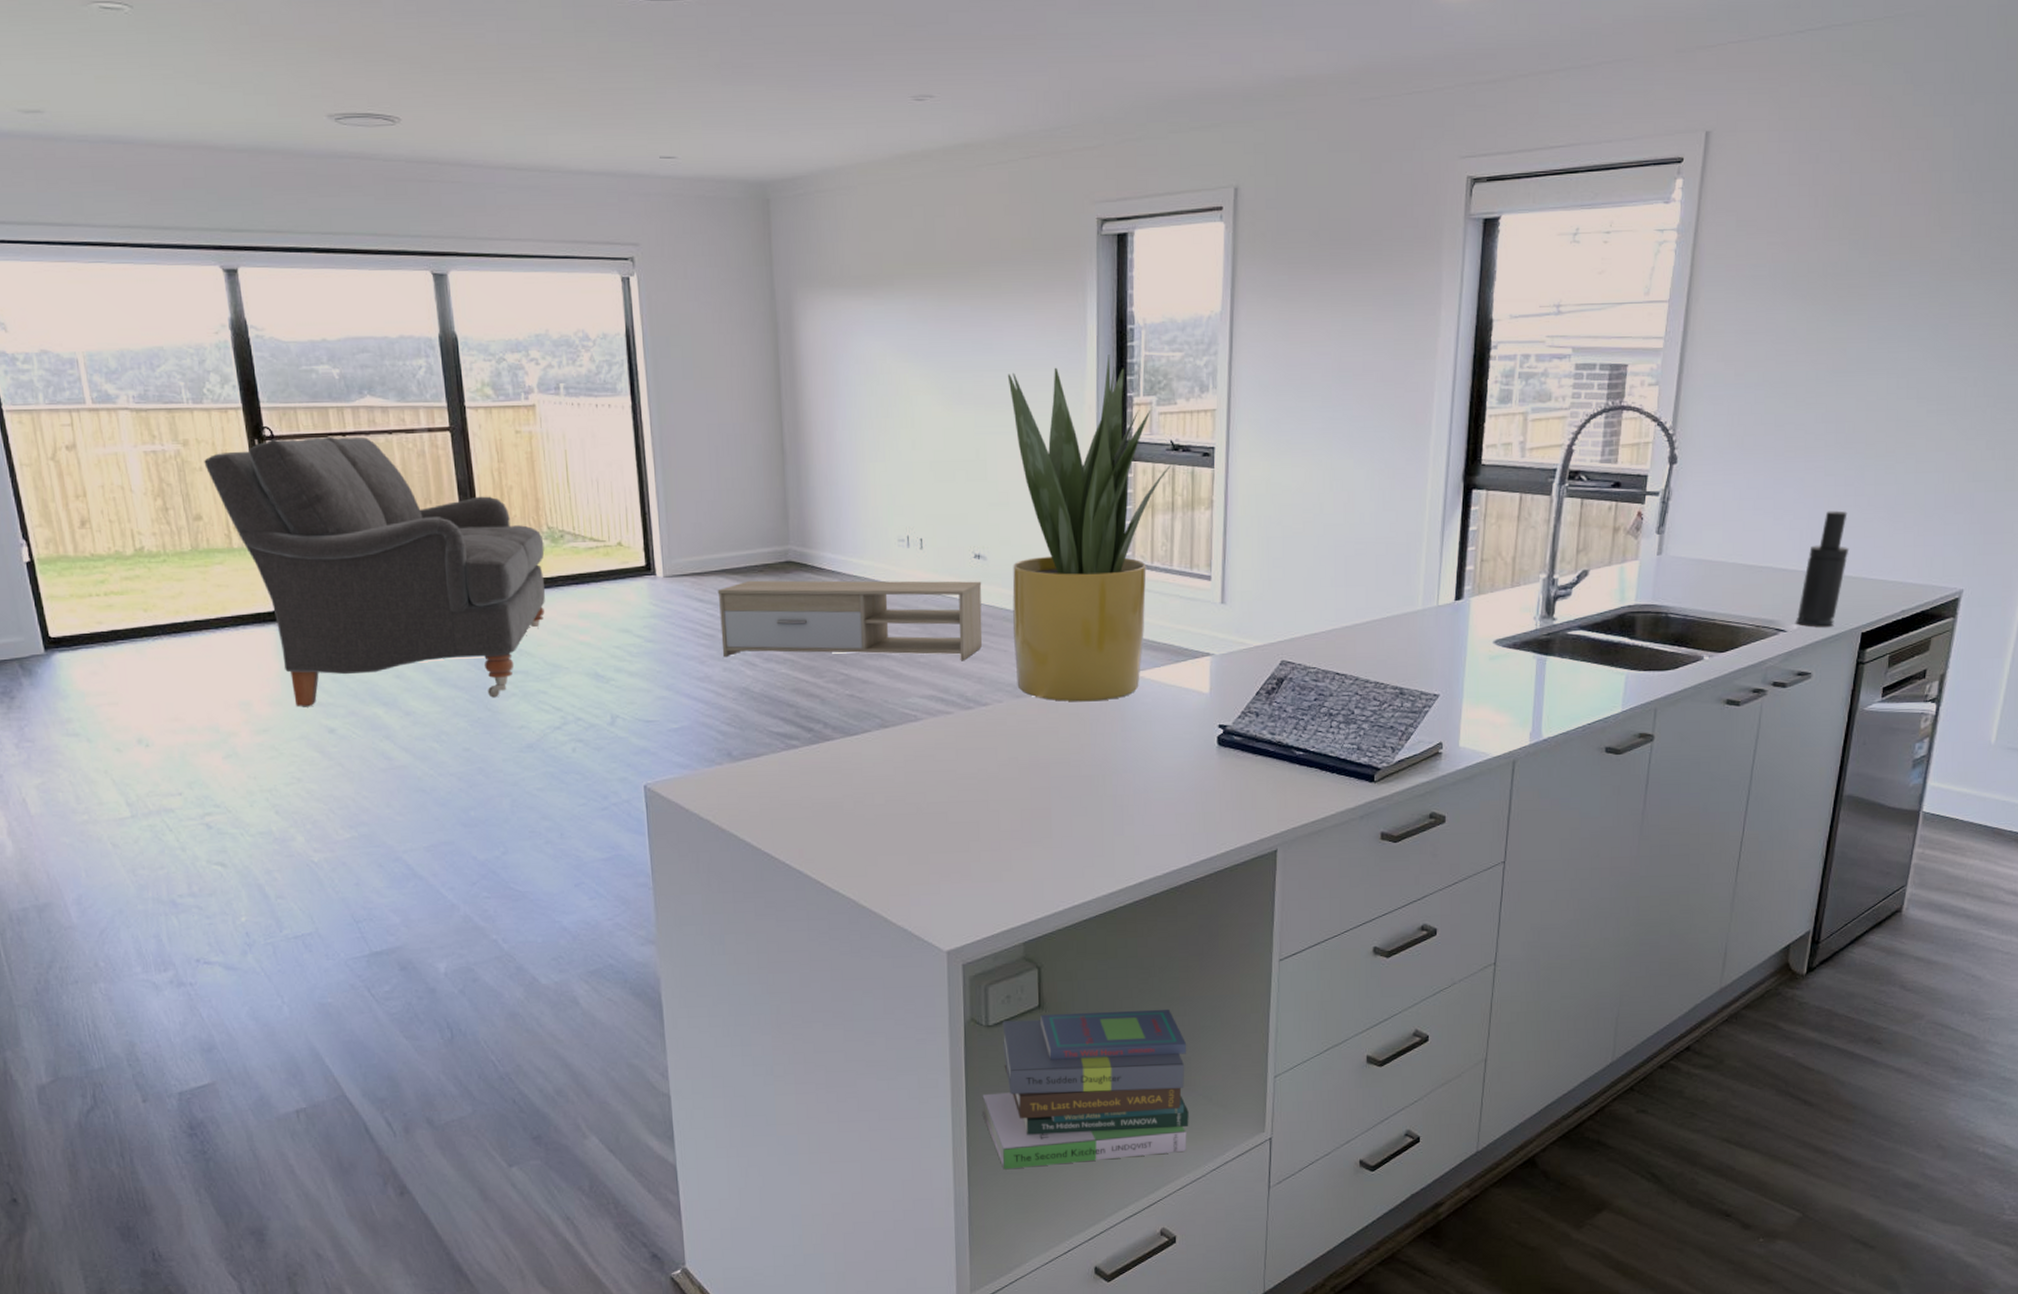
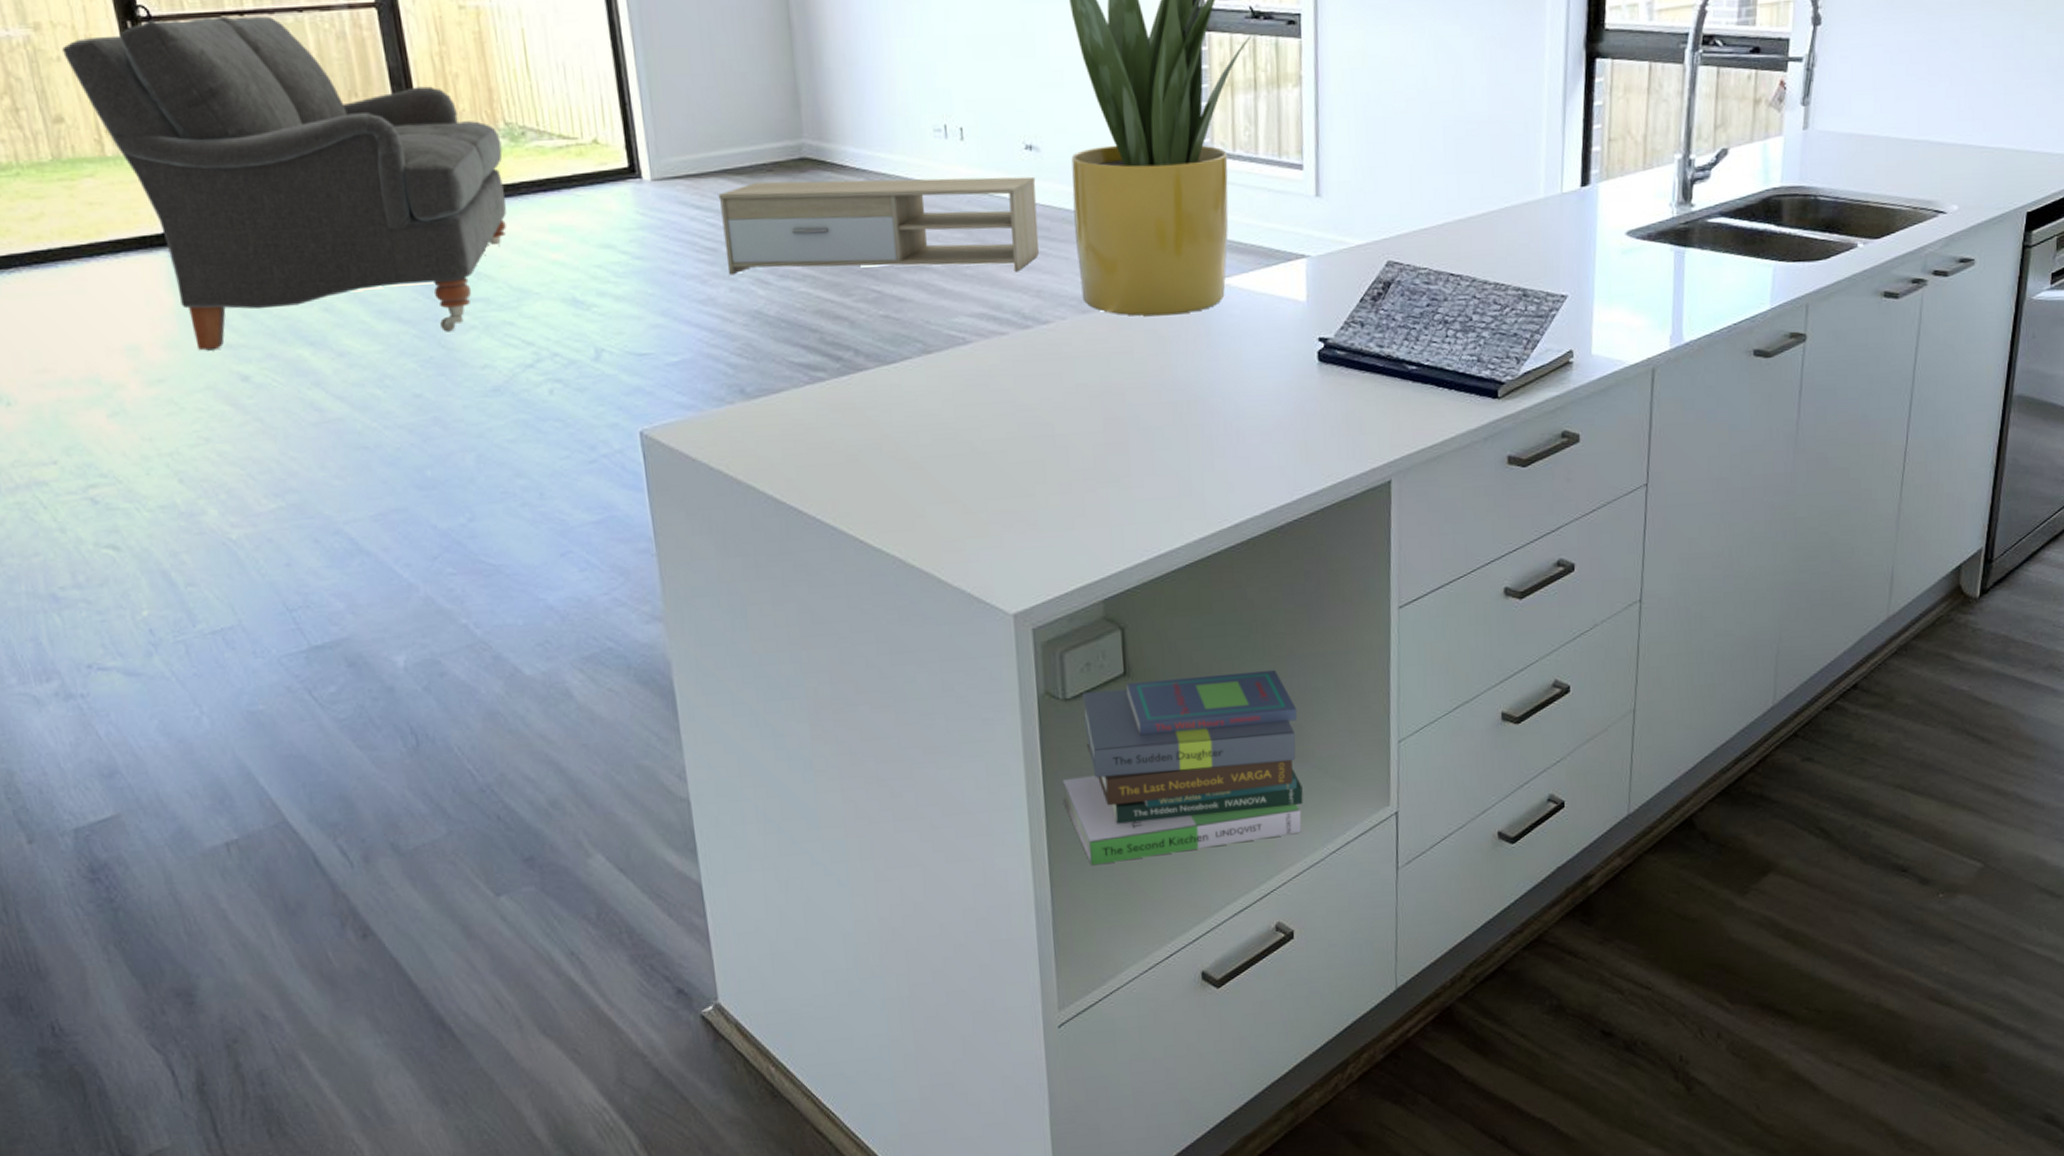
soap dispenser: present [1796,510,1849,626] -> none [1956,75,2011,207]

